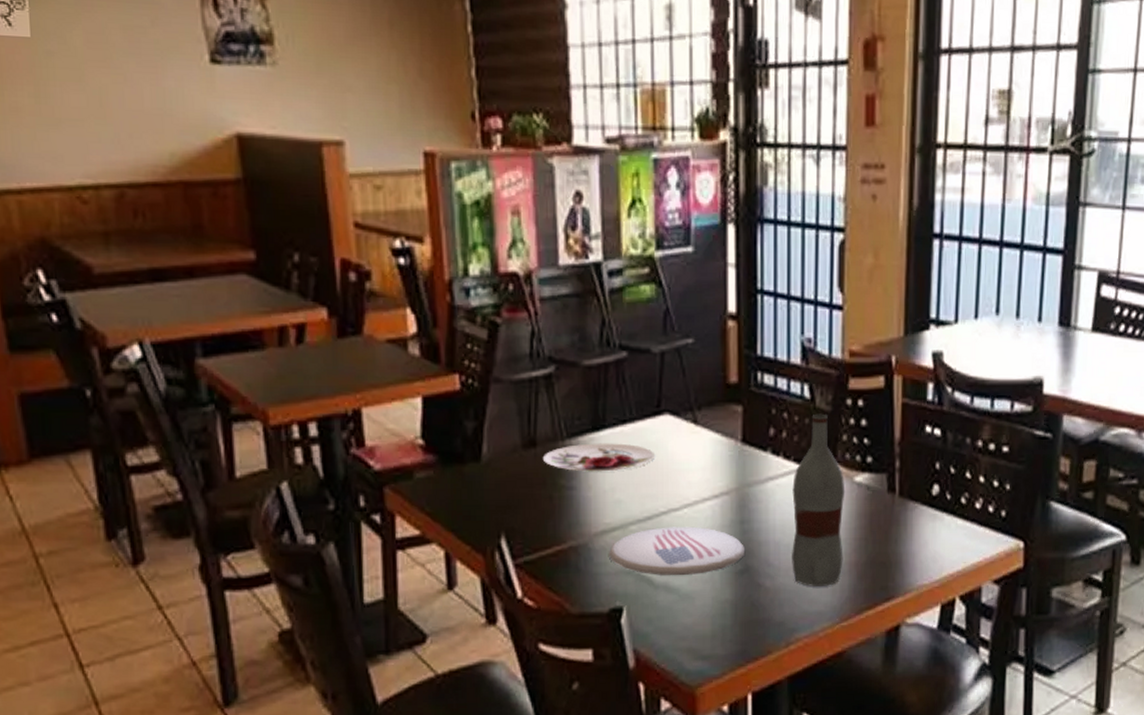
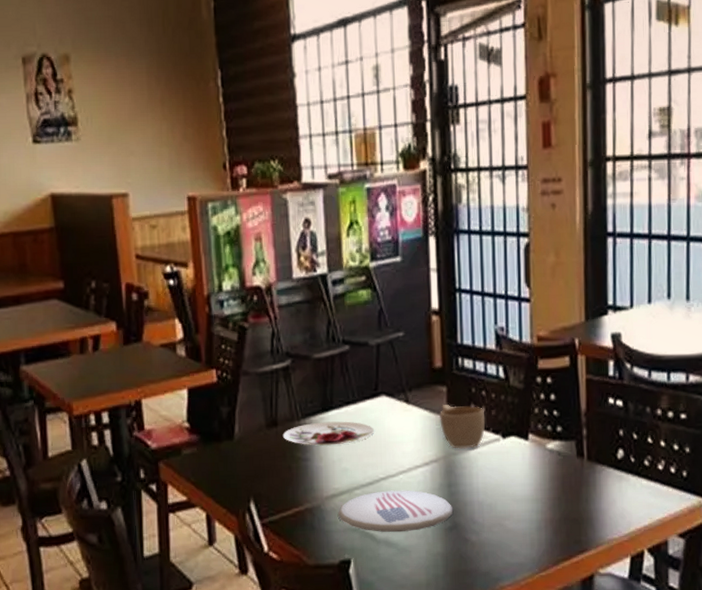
cup: none [733,426,786,480] -> present [440,404,486,449]
bottle: present [792,413,845,587] -> none [492,390,540,541]

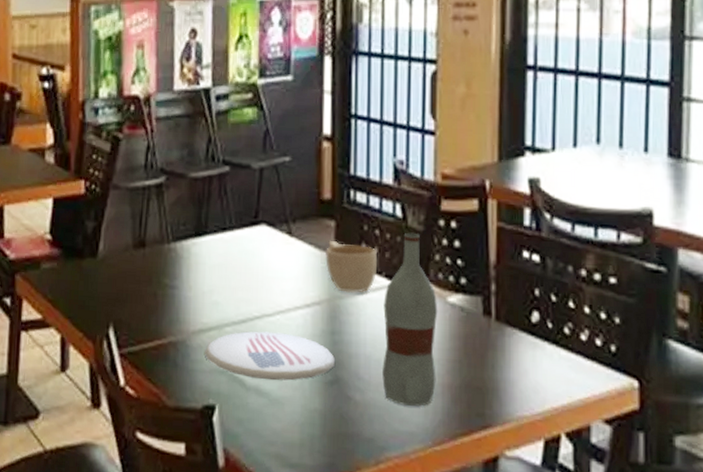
plate: present [282,421,375,446] -> none [150,247,252,275]
bottle: none [492,390,540,541] -> present [382,232,438,407]

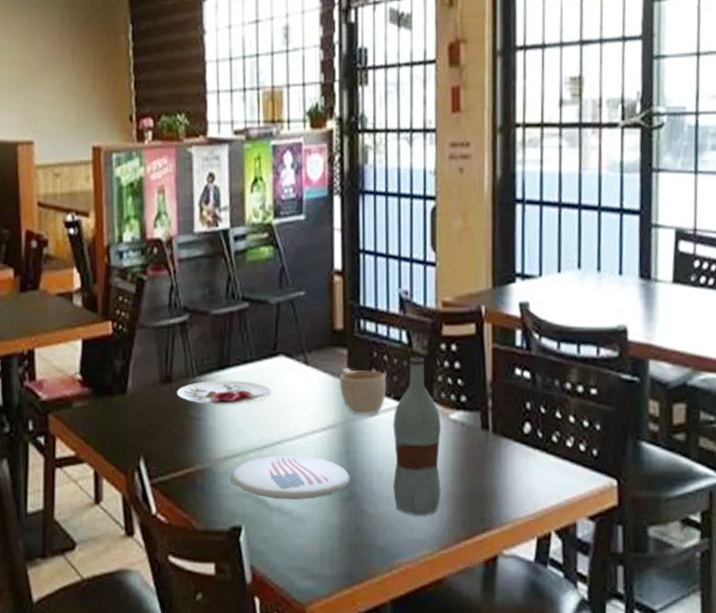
plate: none [150,247,252,275] -> present [176,380,272,405]

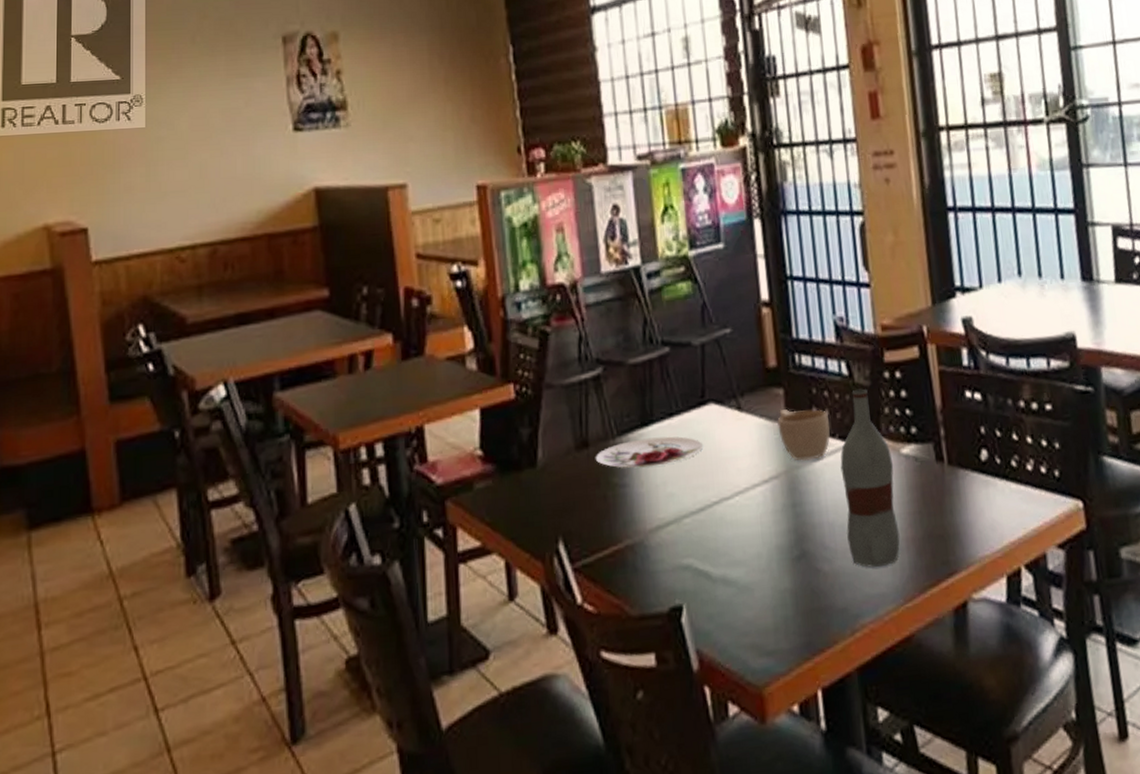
plate: present [229,455,351,500] -> none [664,514,800,569]

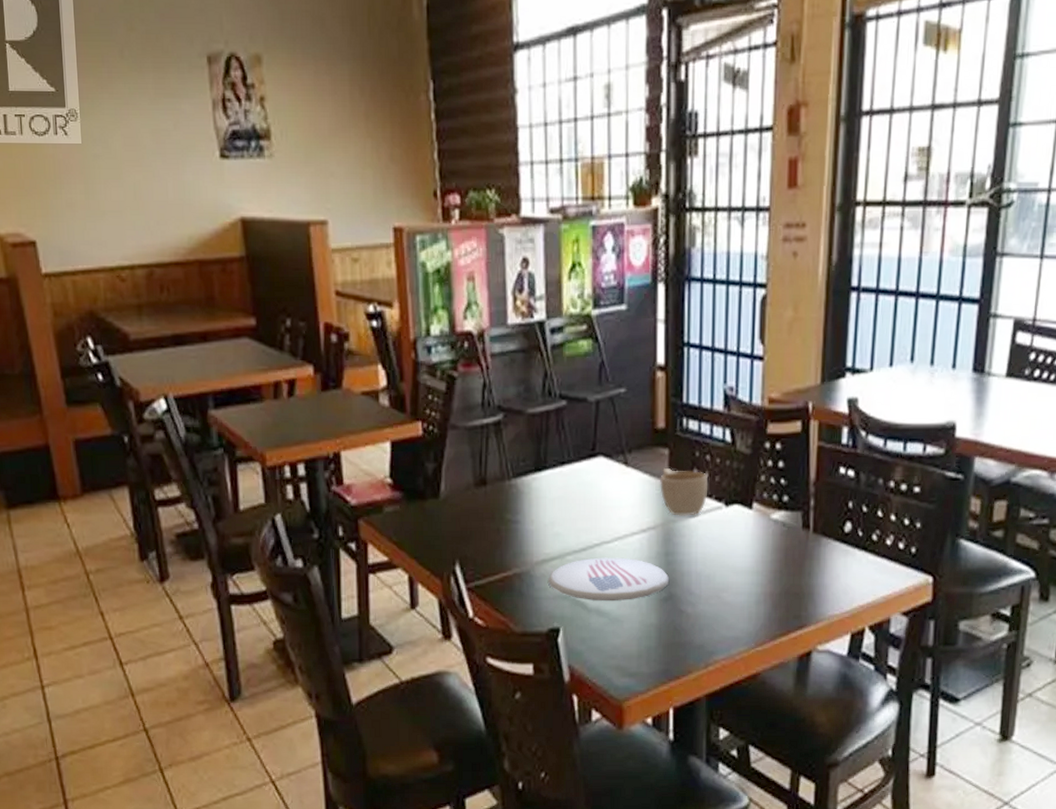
plate: present [595,436,704,468] -> none [491,482,590,508]
plate: none [664,514,800,569] -> present [547,557,670,602]
bottle: present [840,388,900,568] -> none [712,456,763,614]

